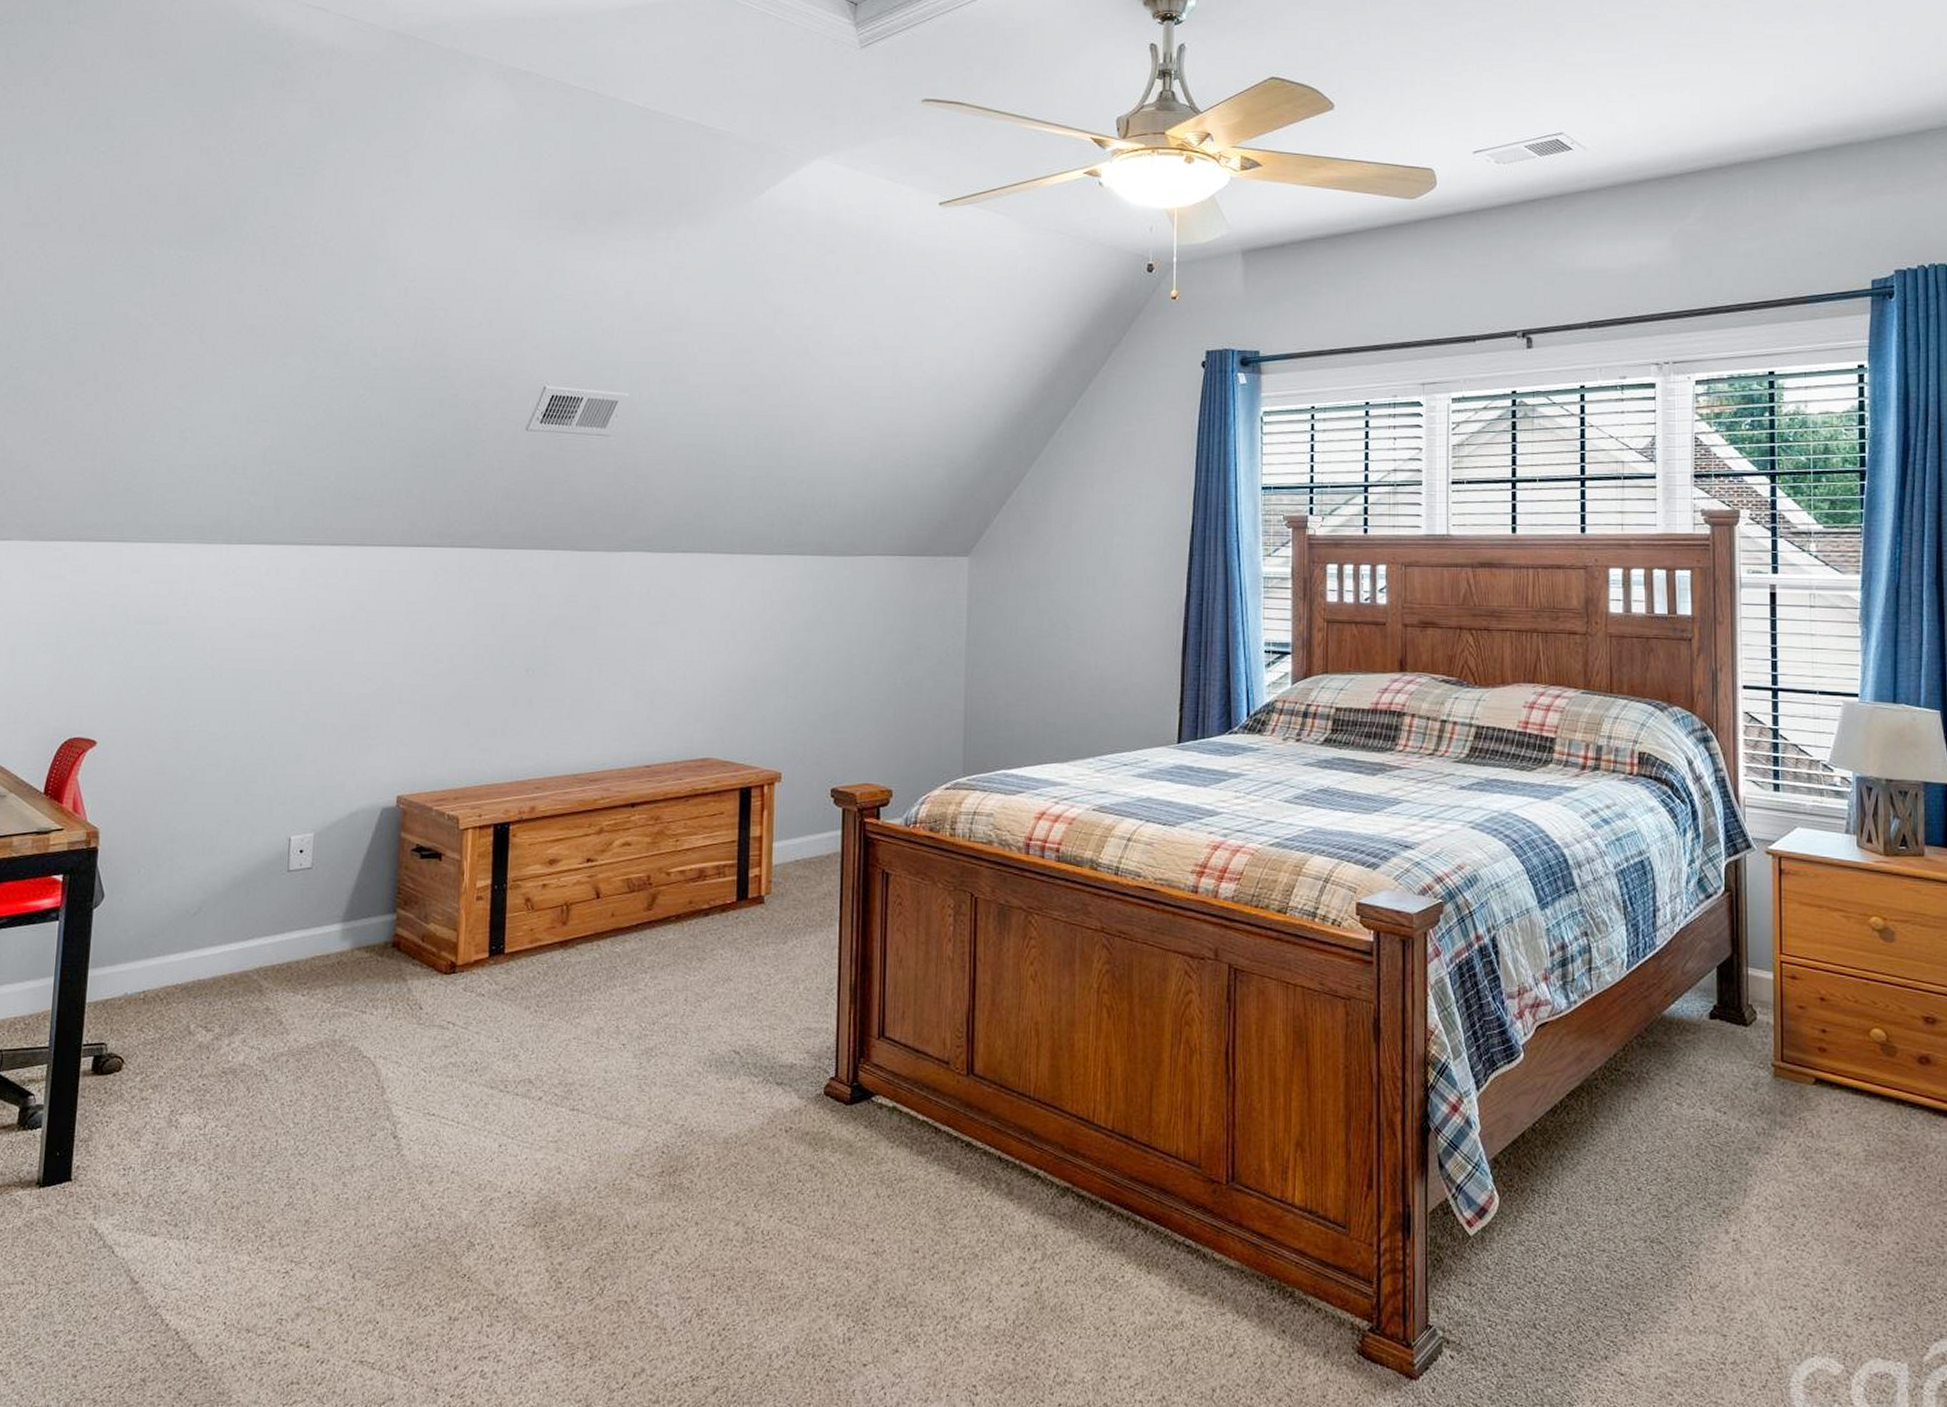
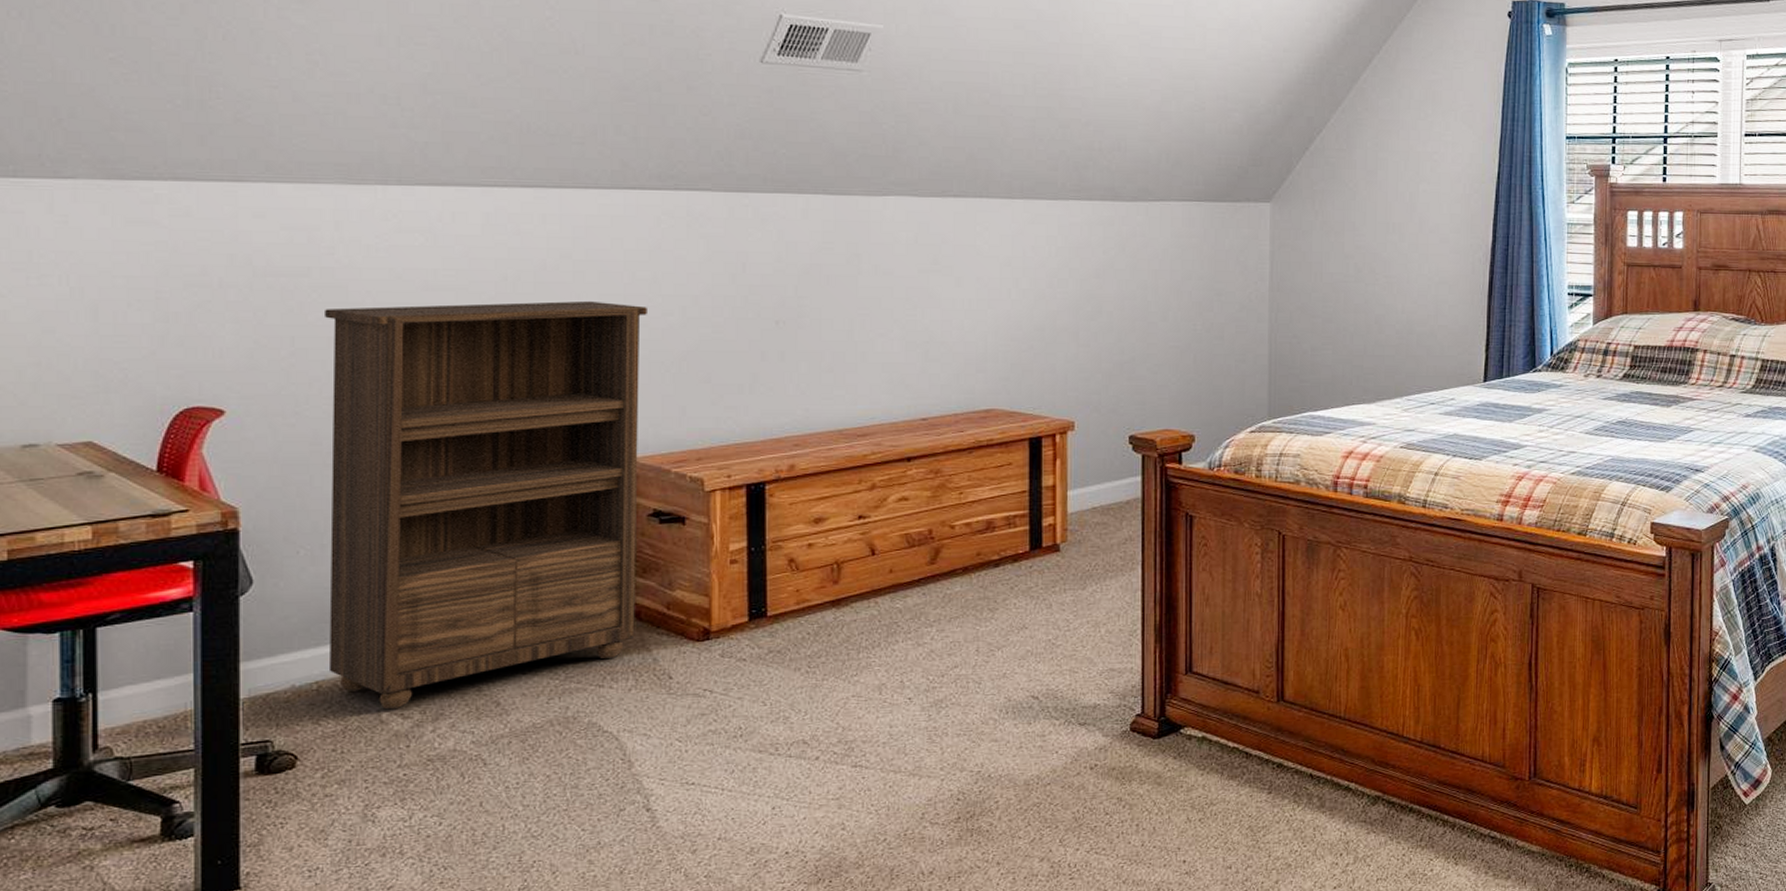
bookshelf: none [153,648,423,1021] -> present [325,300,647,709]

